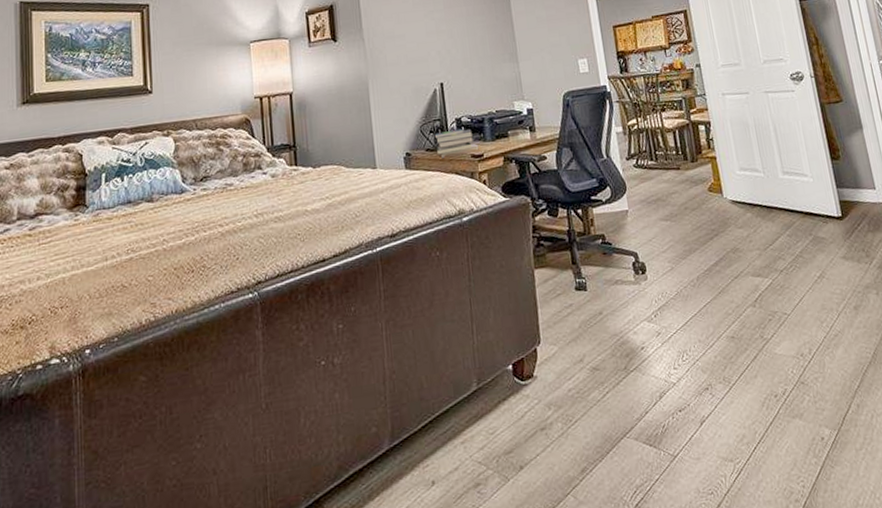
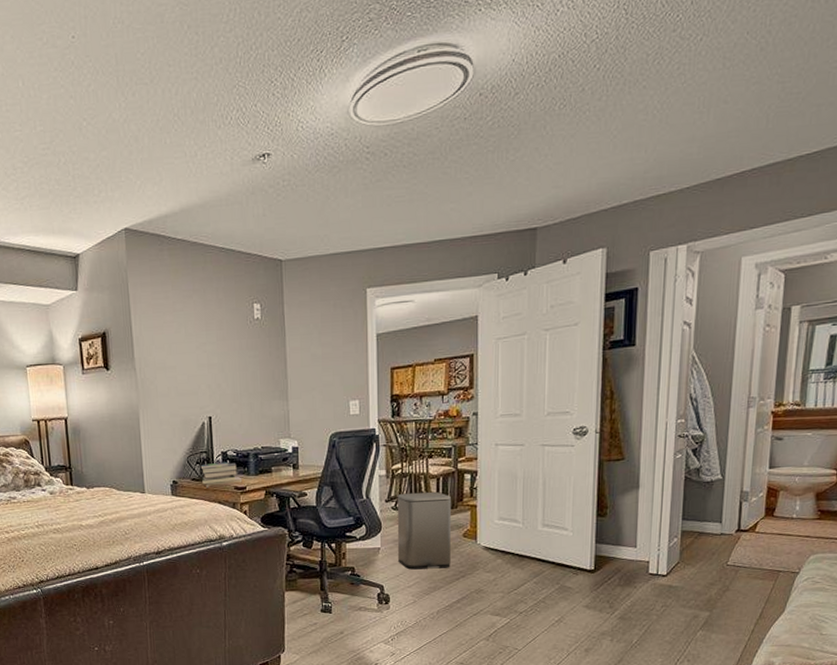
pedal bin: none [637,145,702,232] -> present [397,491,451,570]

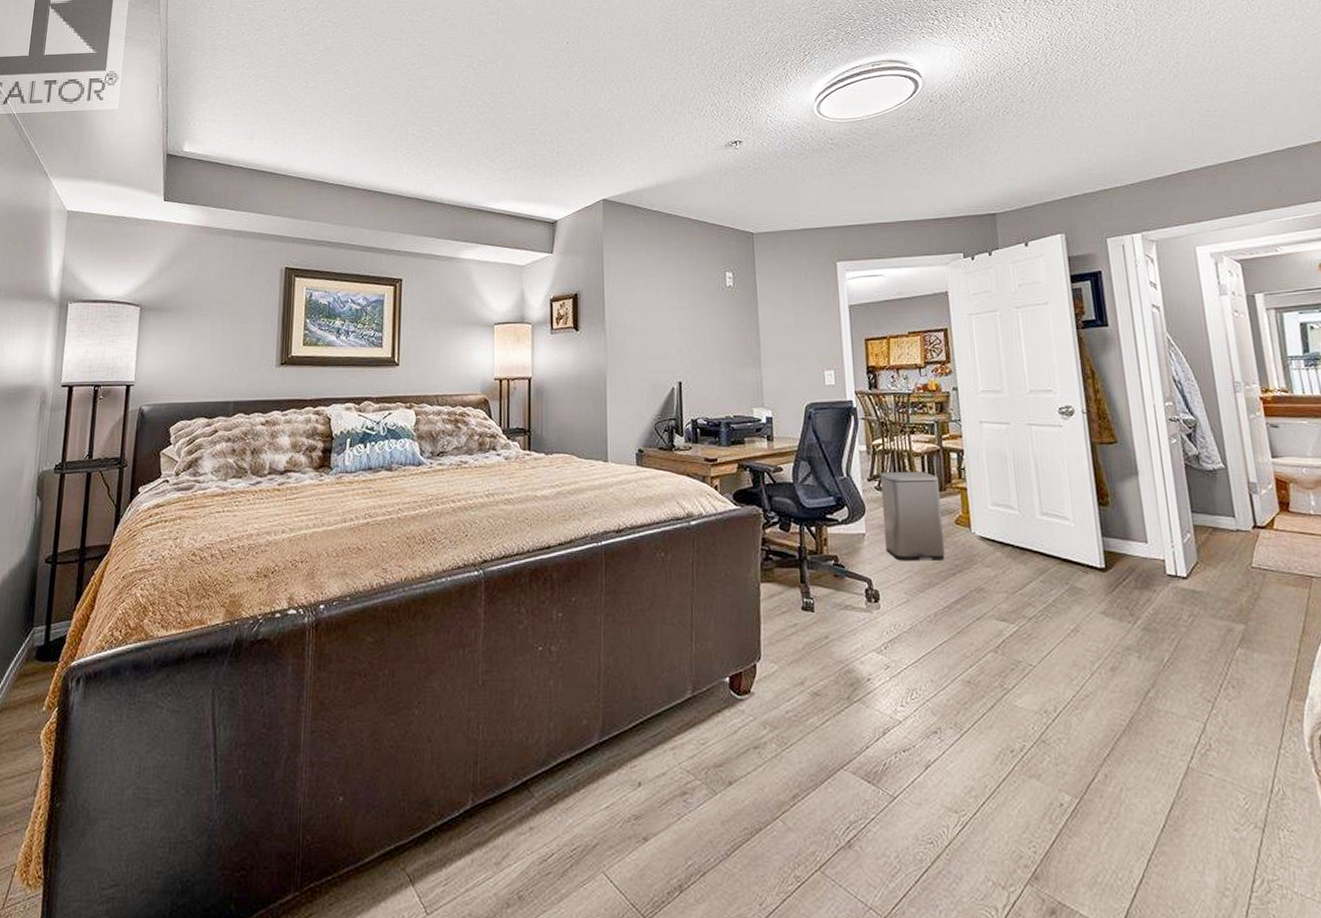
books: present [200,461,243,489] -> none [668,430,713,459]

